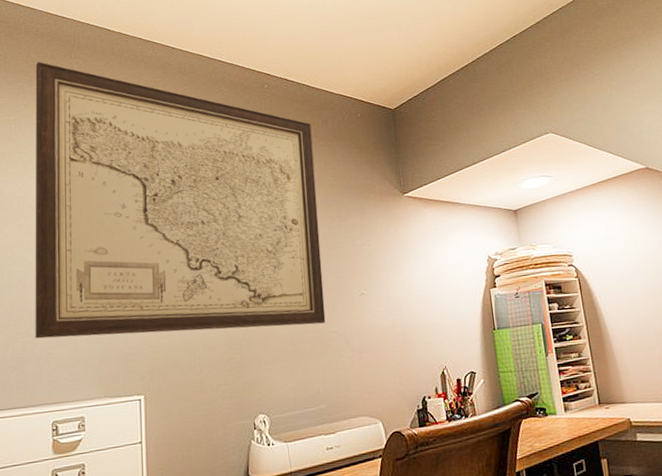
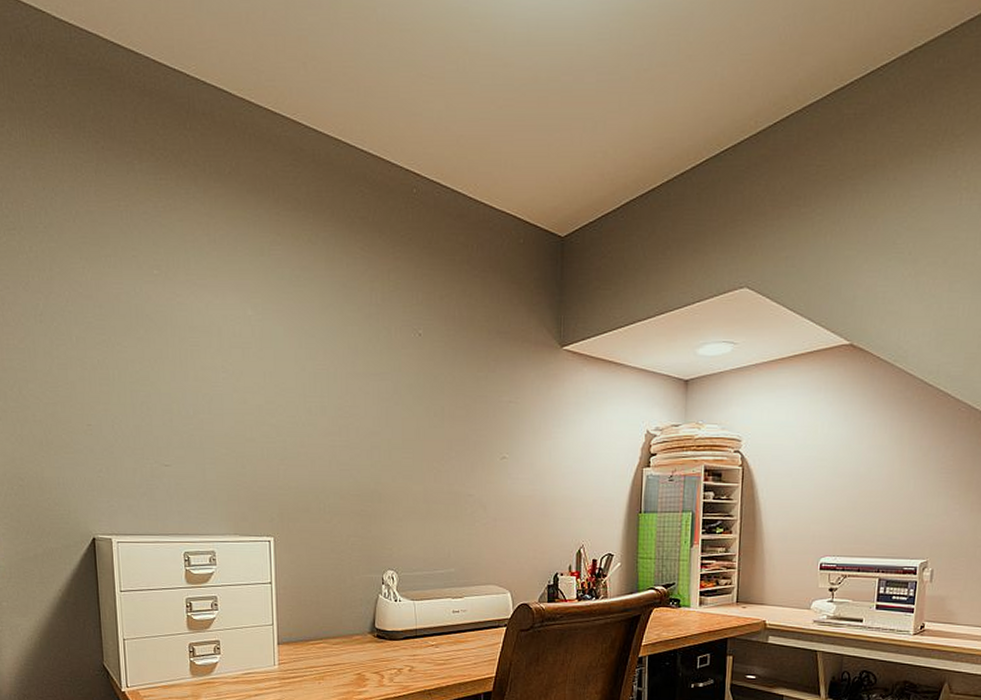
wall art: present [35,62,326,339] -> none [145,131,464,485]

